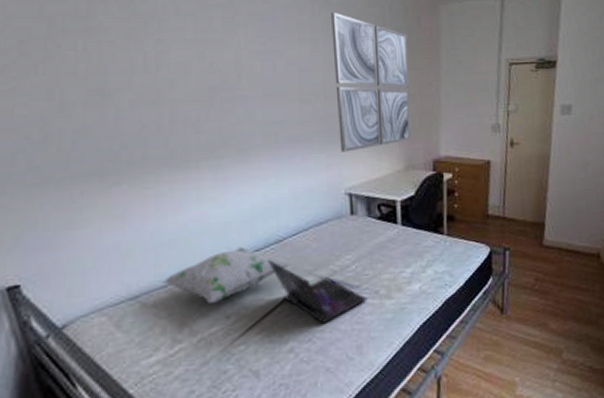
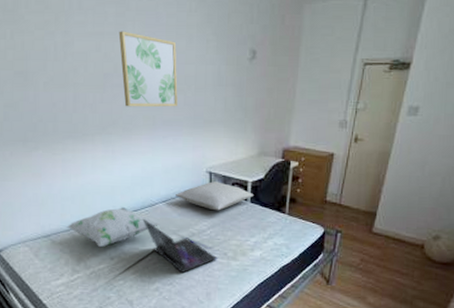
wall art: none [227,37,304,124] -> present [118,31,178,108]
pillow: none [309,204,404,240] -> present [176,181,253,211]
wall art: present [331,11,411,152] -> none [205,9,271,137]

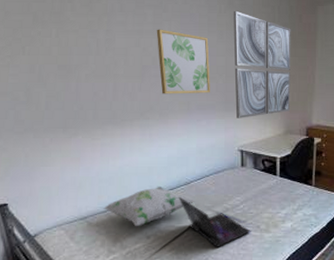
pillow: present [176,181,253,211] -> none [210,159,282,186]
wall art: none [205,9,271,137] -> present [234,10,291,118]

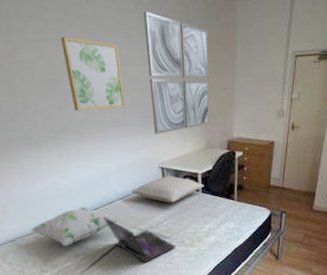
pillow: none [210,159,282,186] -> present [132,176,204,203]

